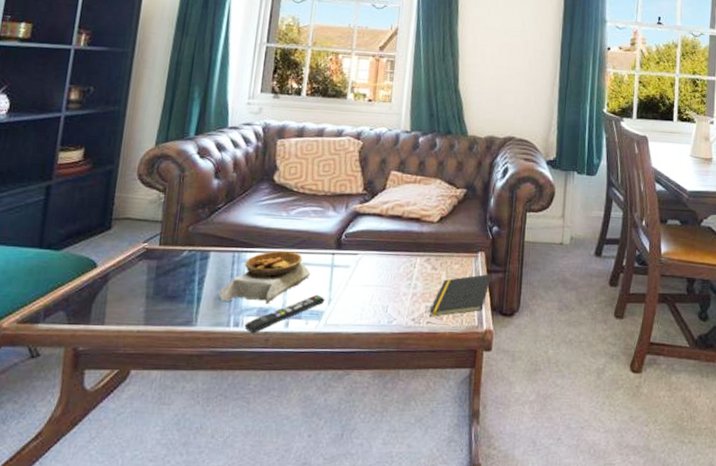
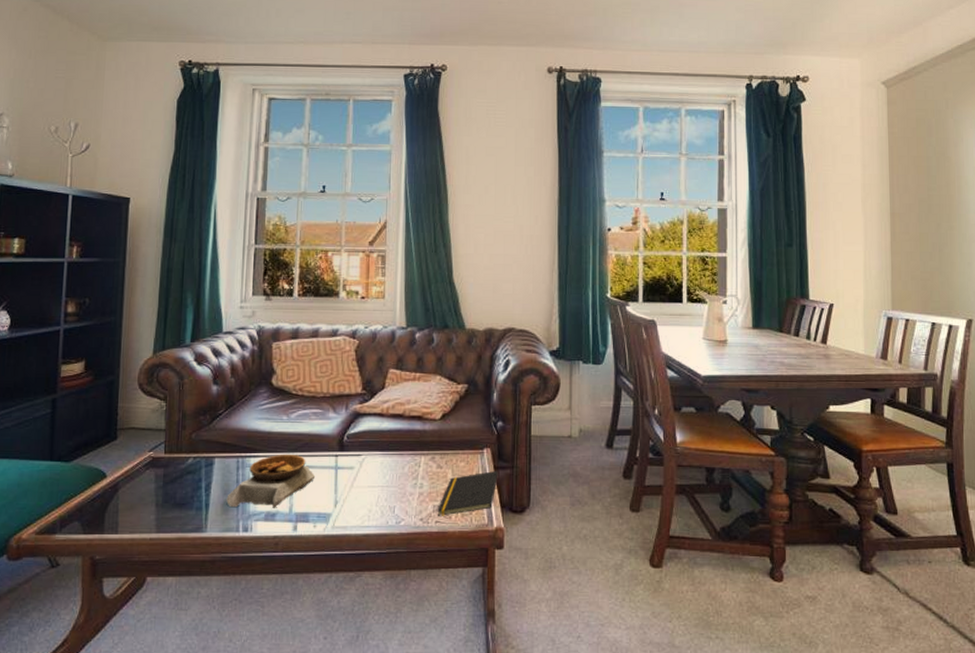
remote control: present [244,294,325,334] -> none [253,497,331,538]

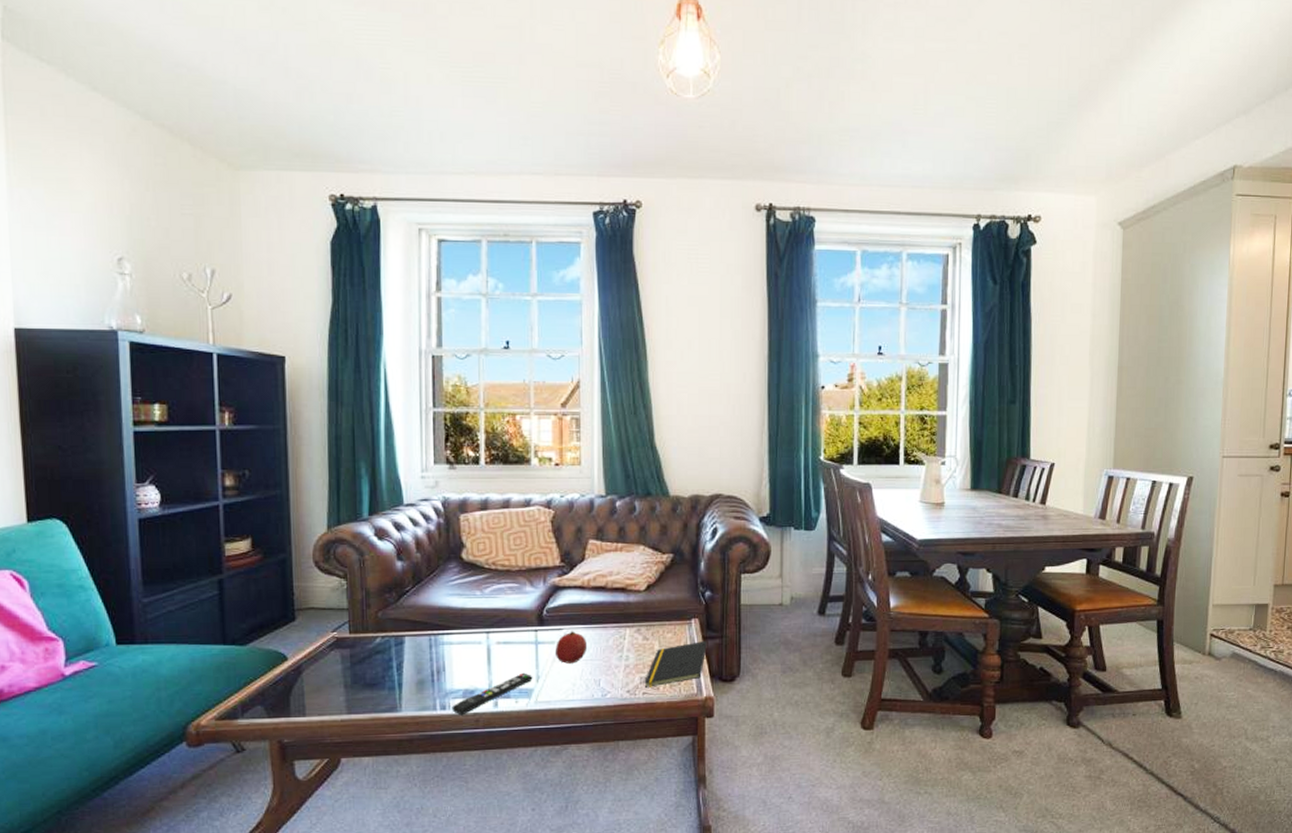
bowl: present [226,454,316,508] -> none [420,630,515,686]
remote control: none [253,497,331,538] -> present [452,672,533,716]
fruit: none [354,457,383,489] -> present [556,631,587,664]

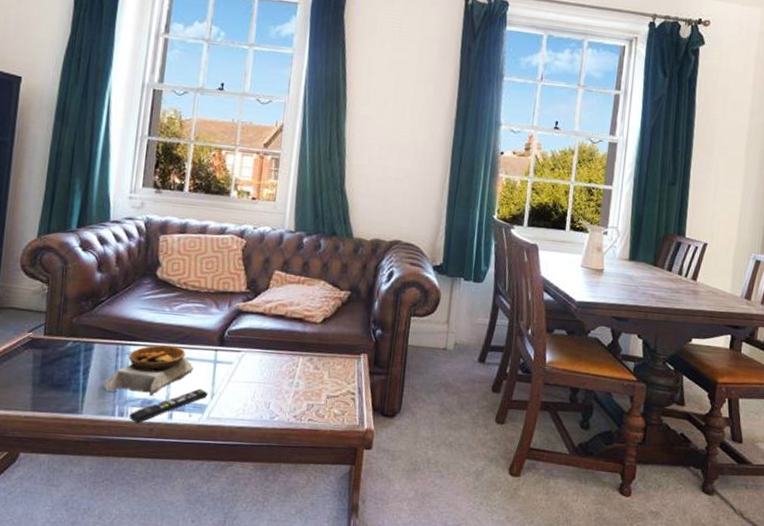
bowl: none [420,630,515,686] -> present [104,344,194,396]
fruit: present [556,631,587,664] -> none [231,354,262,385]
notepad: present [644,640,707,688] -> none [310,375,373,415]

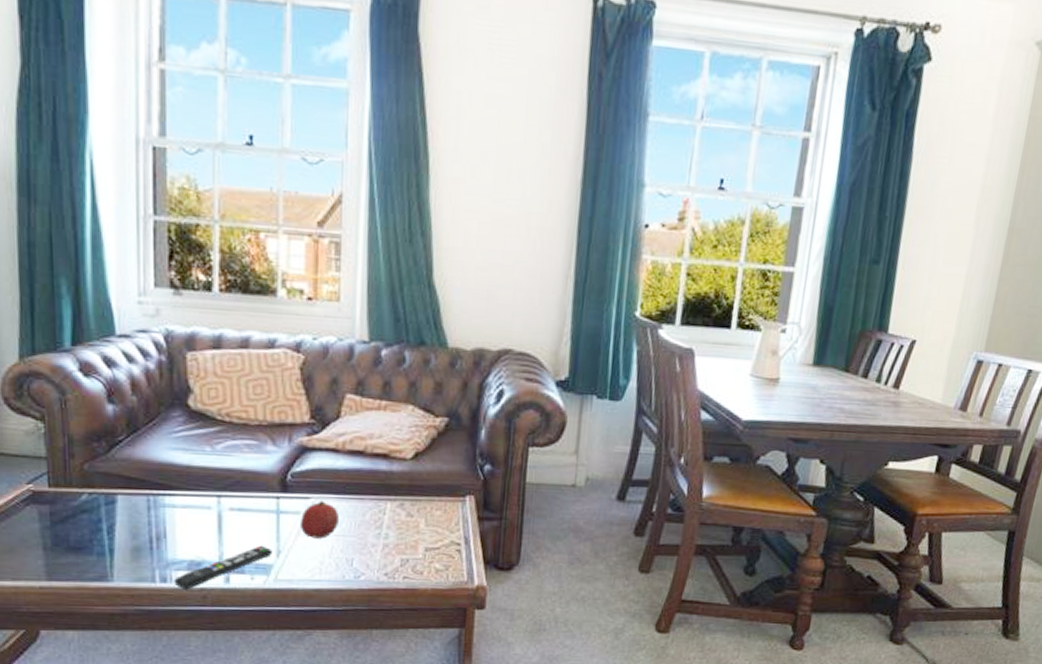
bowl: present [104,344,194,396] -> none [136,493,252,556]
fruit: none [231,354,262,385] -> present [301,501,339,539]

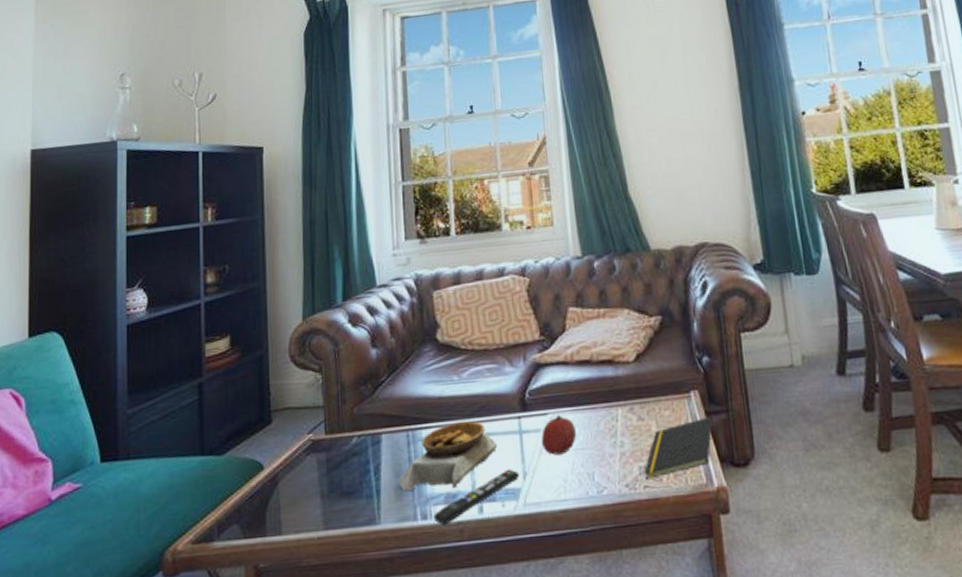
bowl: none [136,493,252,556] -> present [399,420,498,492]
notepad: none [405,521,483,571] -> present [644,416,712,480]

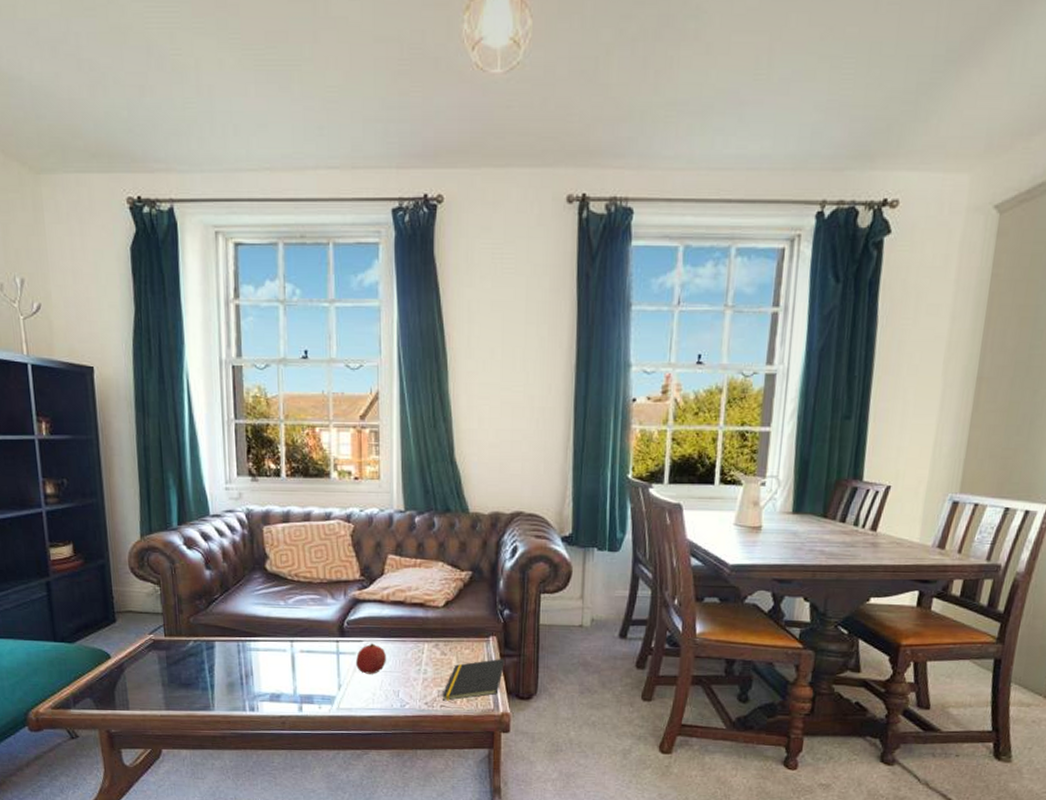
bowl: present [399,420,498,492] -> none [230,638,318,690]
remote control: present [433,469,520,526] -> none [260,680,335,717]

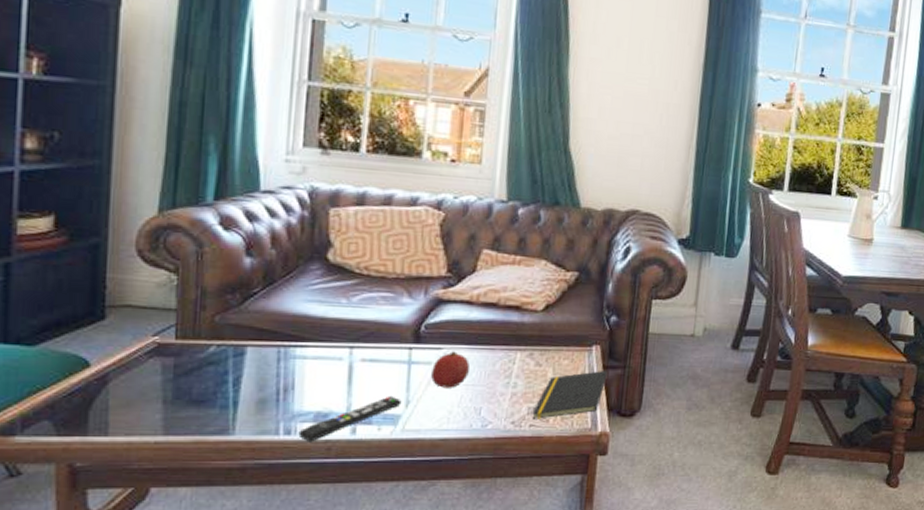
remote control: none [260,680,335,717] -> present [298,396,402,442]

